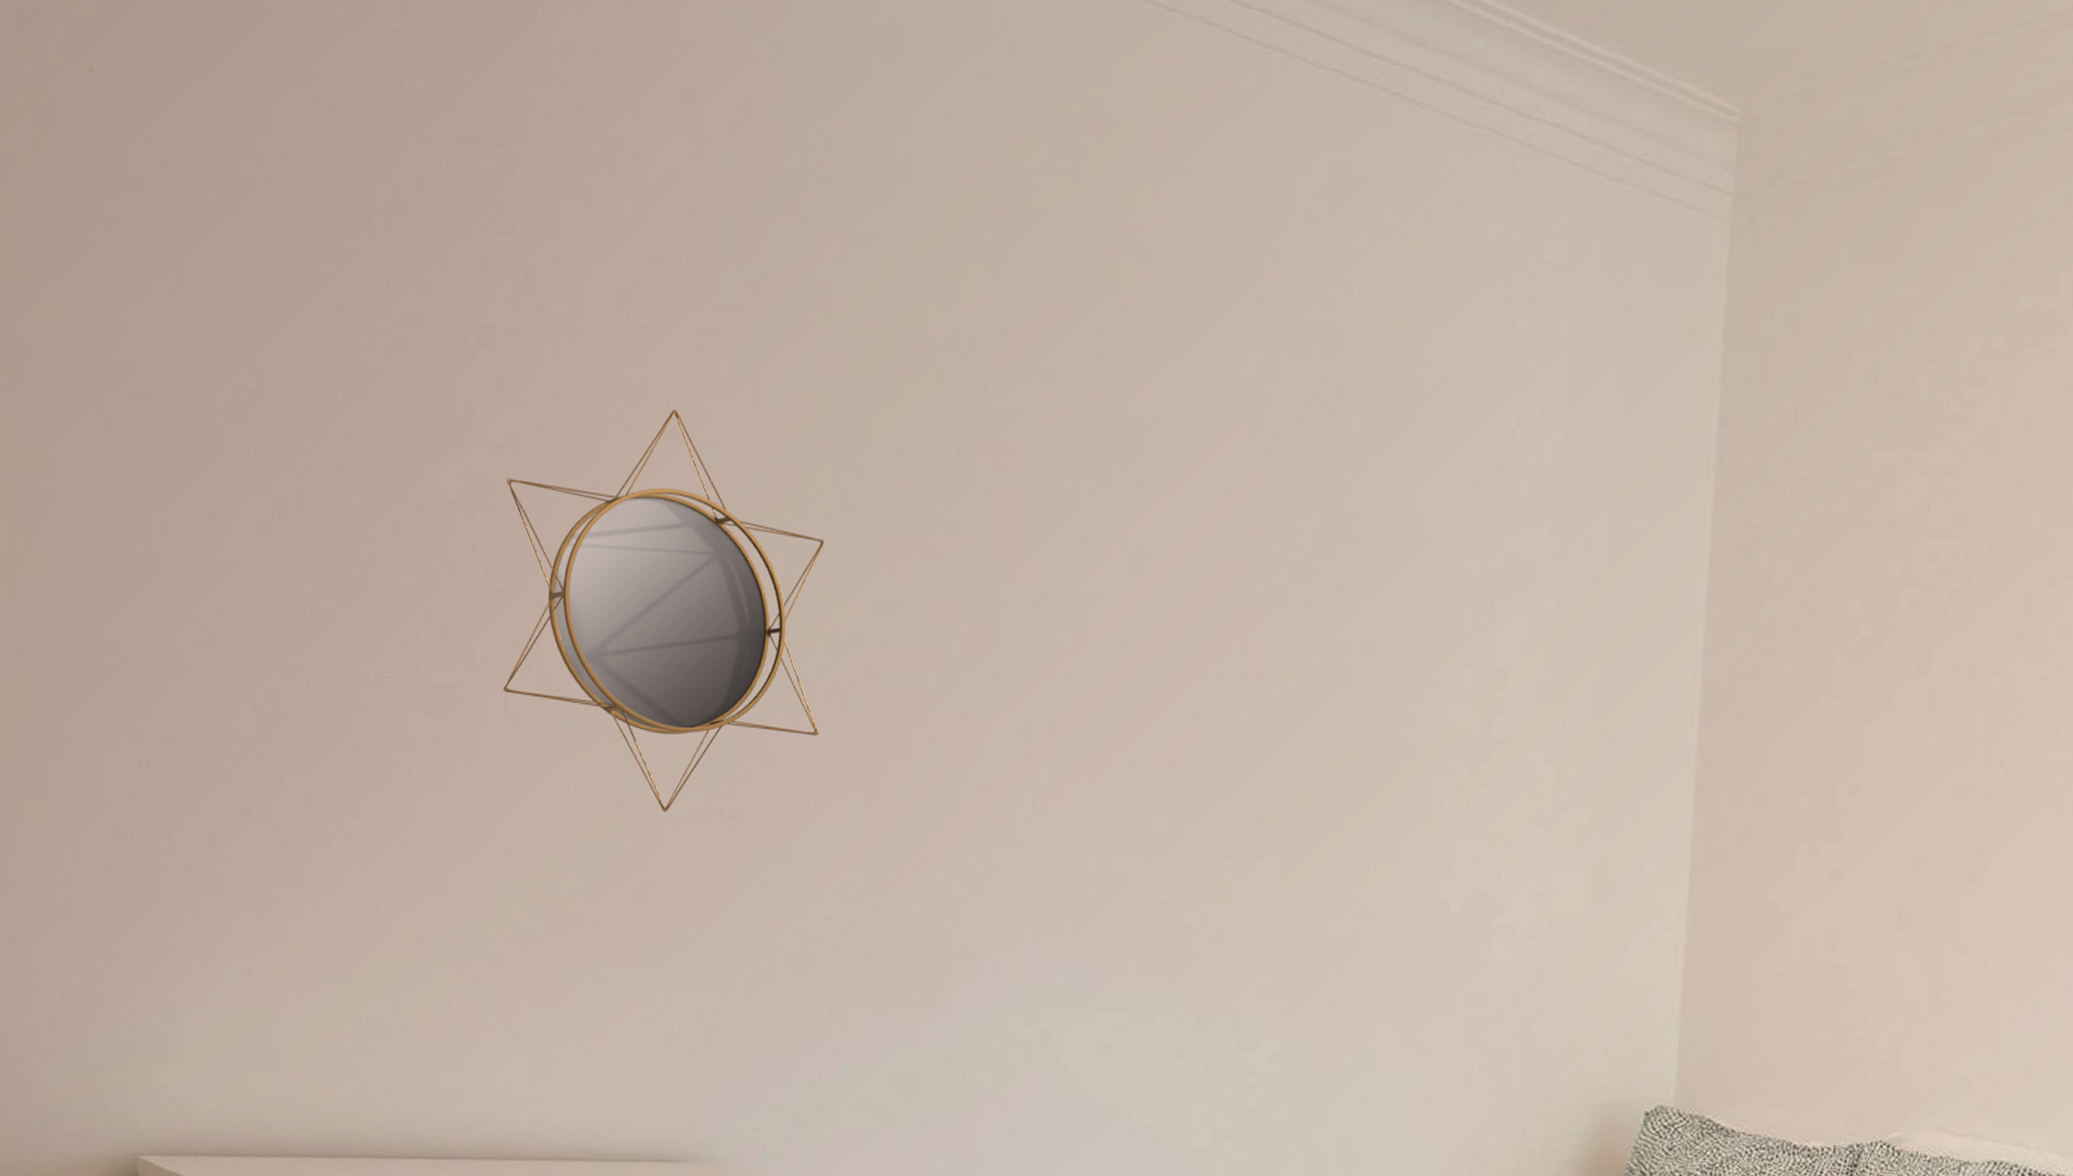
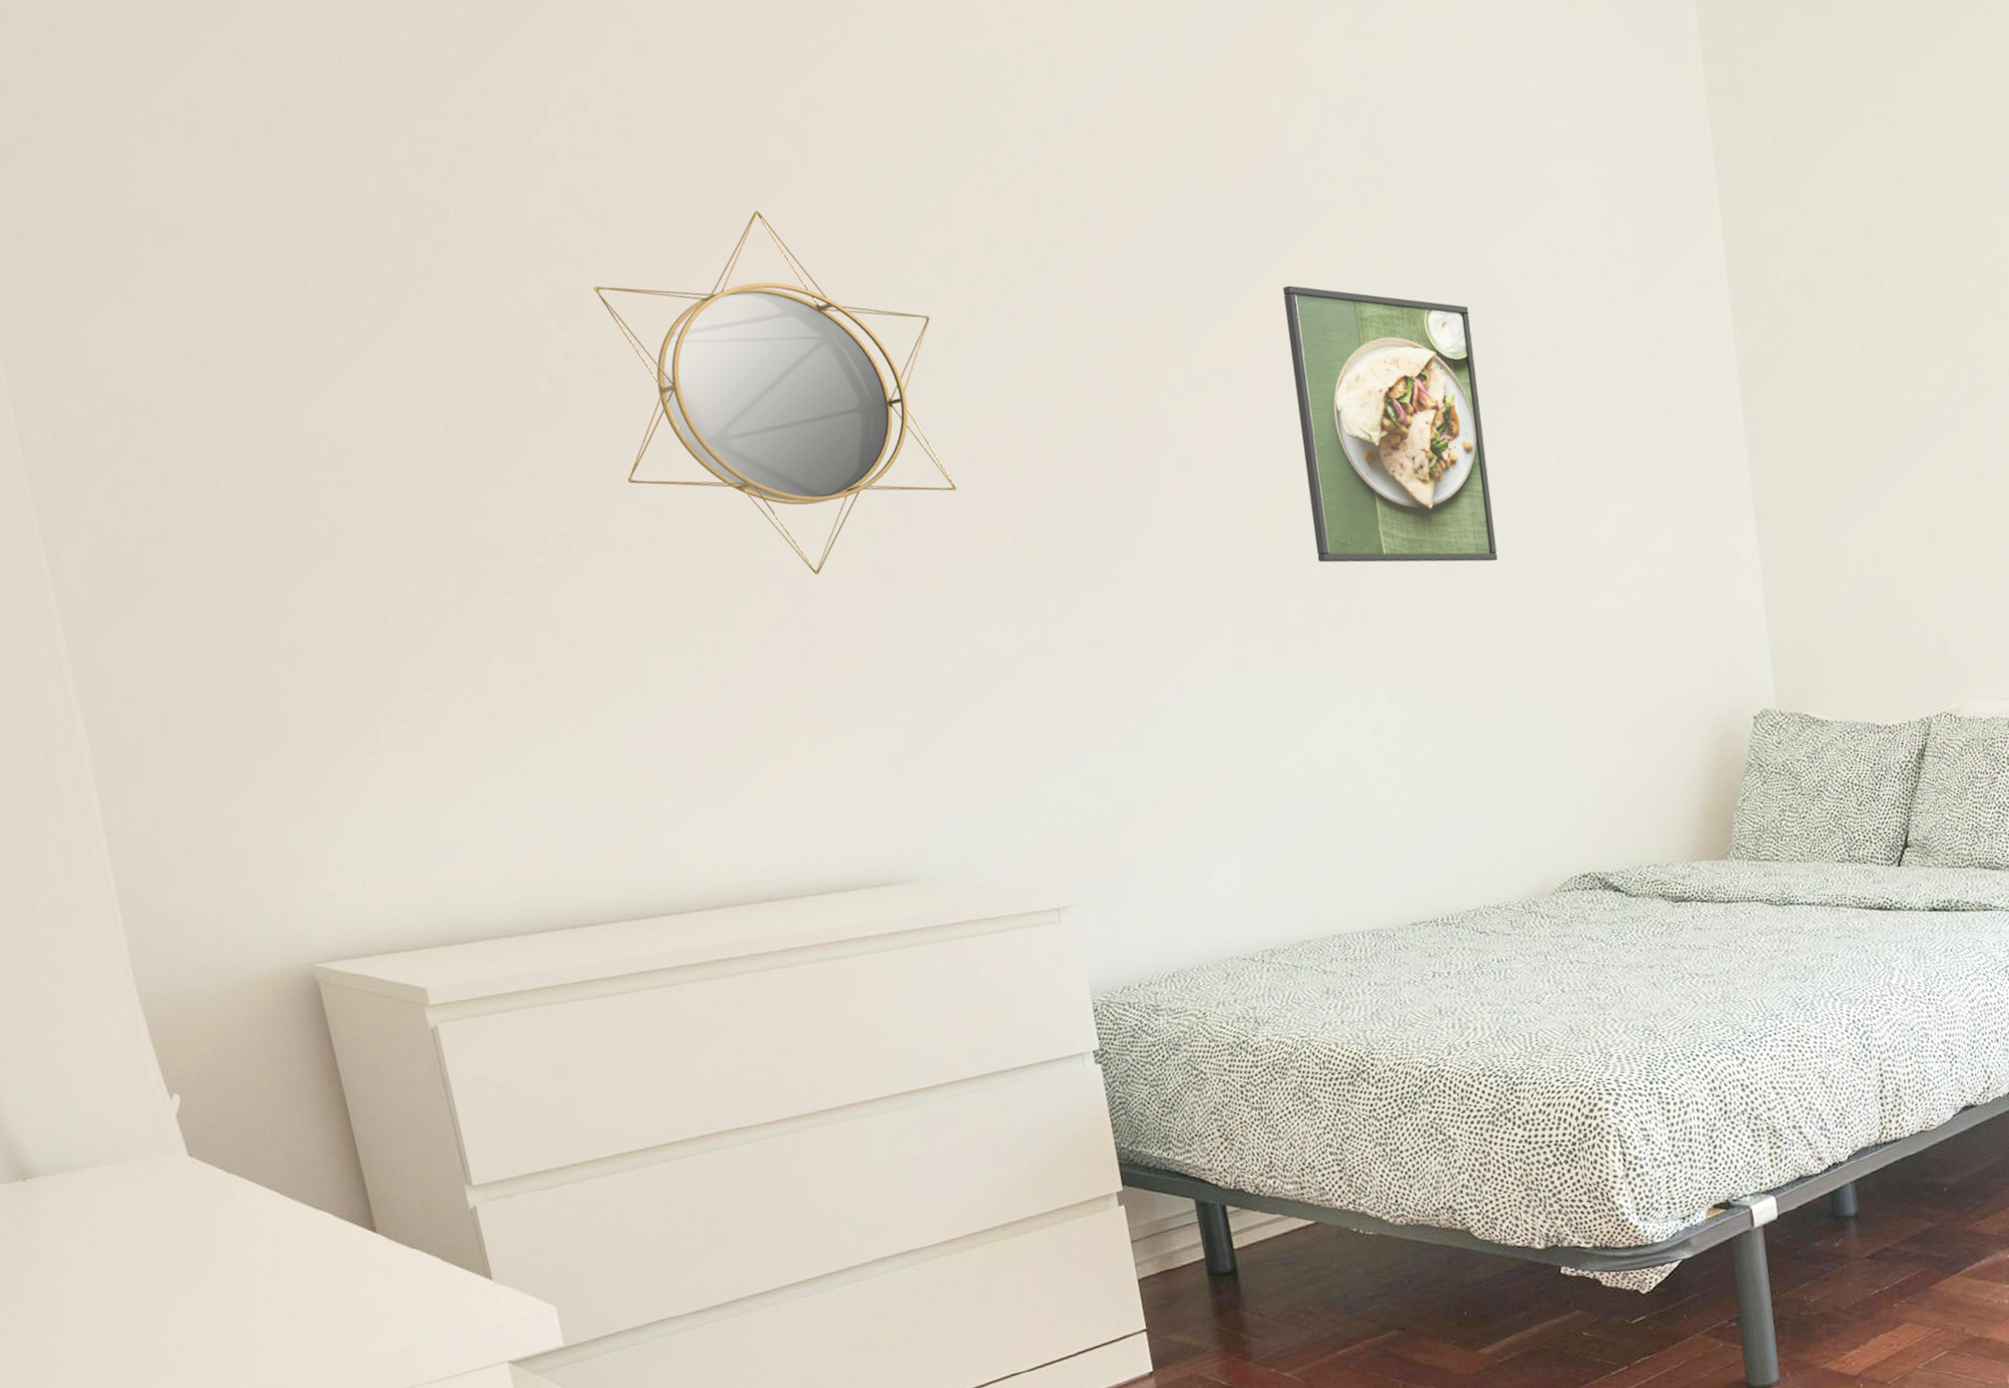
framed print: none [1180,539,1399,886] -> present [1283,285,1498,563]

